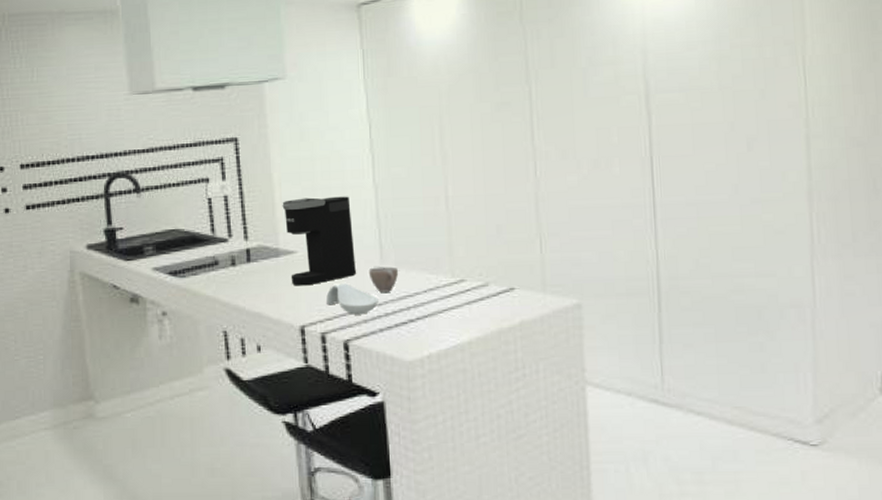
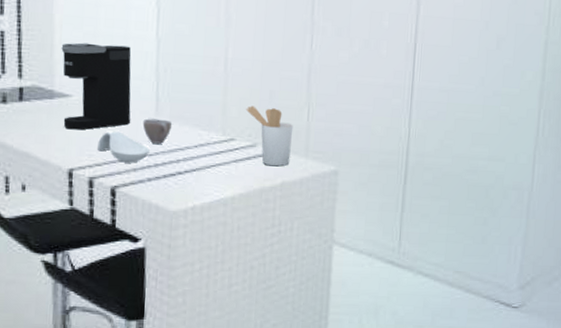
utensil holder: none [472,243,527,305] -> present [245,105,294,167]

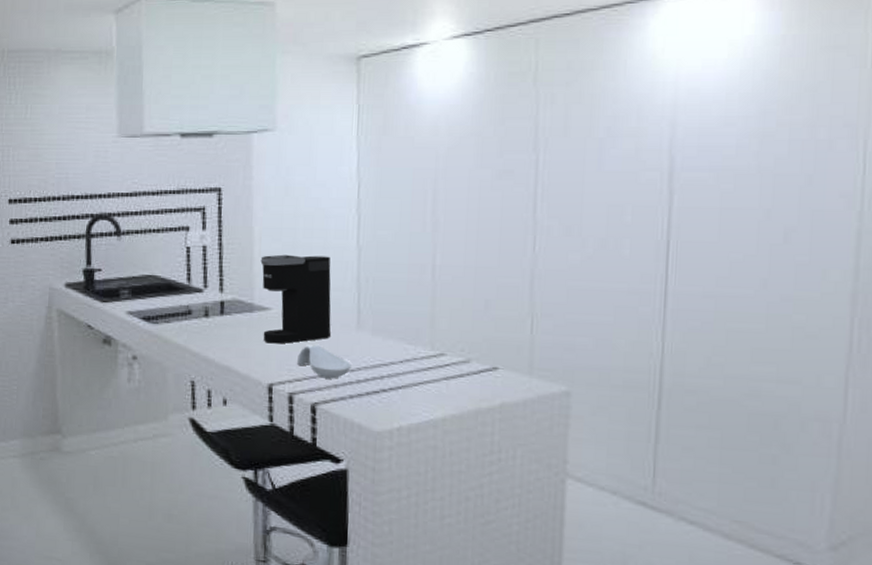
cup: present [142,118,172,144] -> none [343,332,375,359]
utensil holder: present [245,105,294,167] -> none [456,317,514,386]

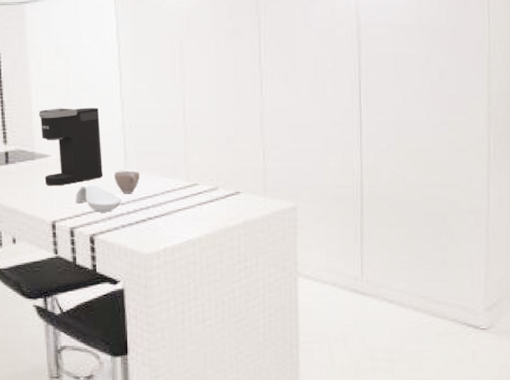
cup: none [343,332,375,359] -> present [114,171,140,193]

